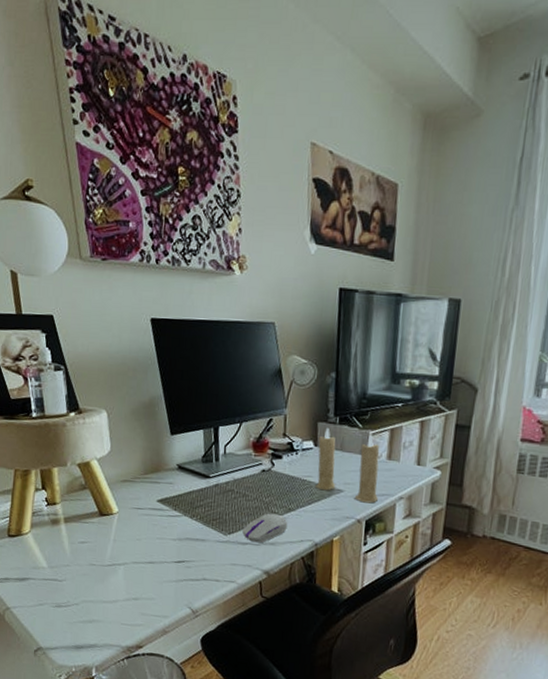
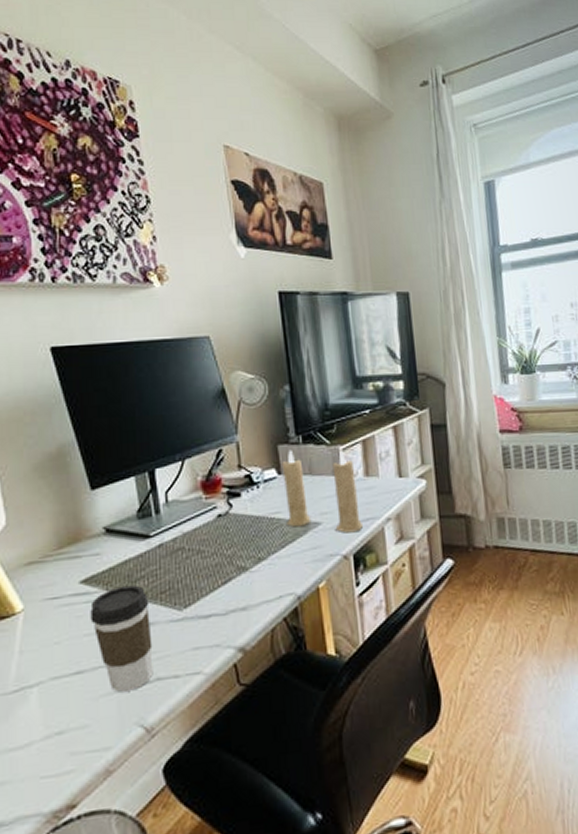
coffee cup: none [162,509,204,583] -> present [90,584,153,692]
computer mouse: present [242,513,288,543] -> none [202,567,260,613]

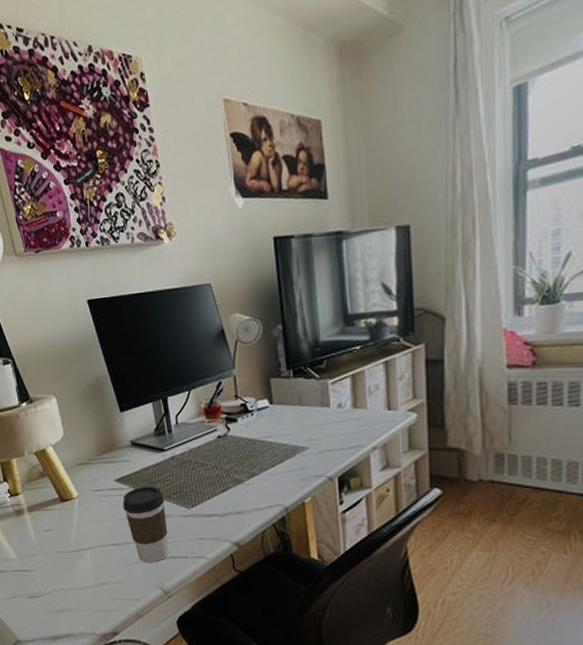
candle: present [282,449,363,534] -> none [274,383,348,458]

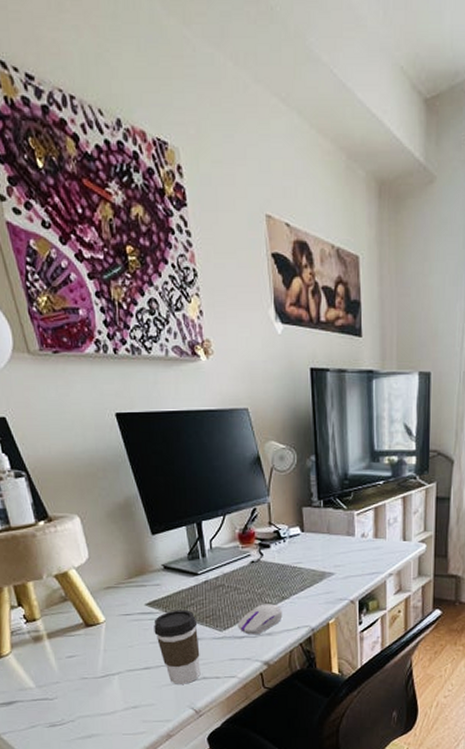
computer mouse: none [205,480,253,514] -> present [238,604,283,635]

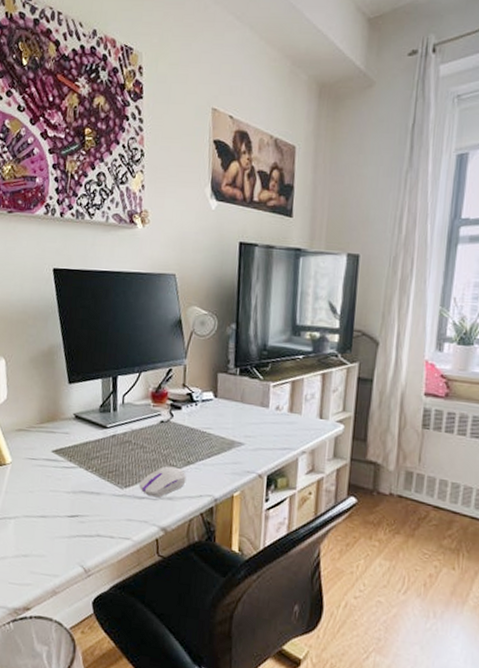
coffee cup: present [154,610,201,684] -> none [56,460,100,539]

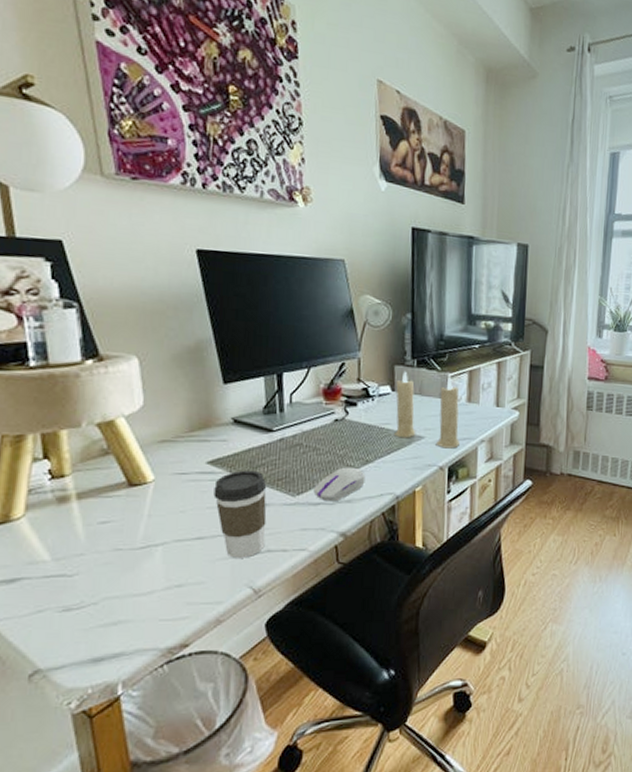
coffee cup: none [56,460,100,539] -> present [213,470,267,558]
candle: none [214,378,281,458] -> present [393,371,459,449]

